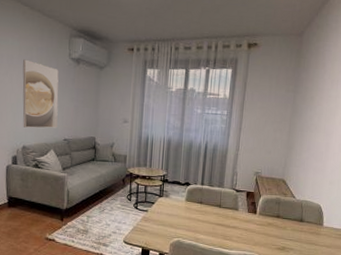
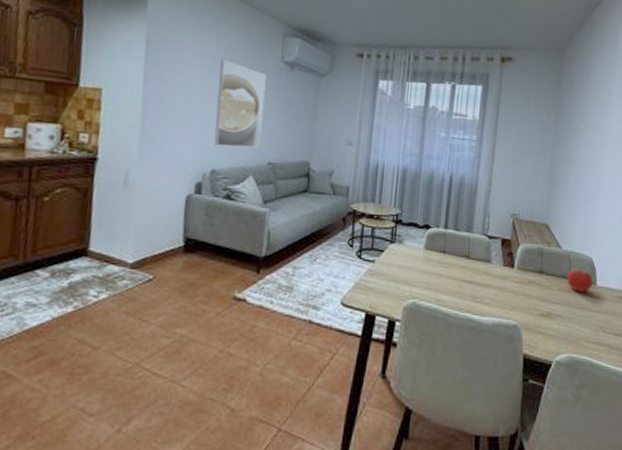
apple: none [299,214,321,232] -> present [567,269,594,293]

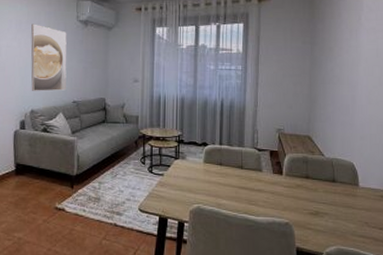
apple: present [567,269,594,293] -> none [331,173,356,193]

